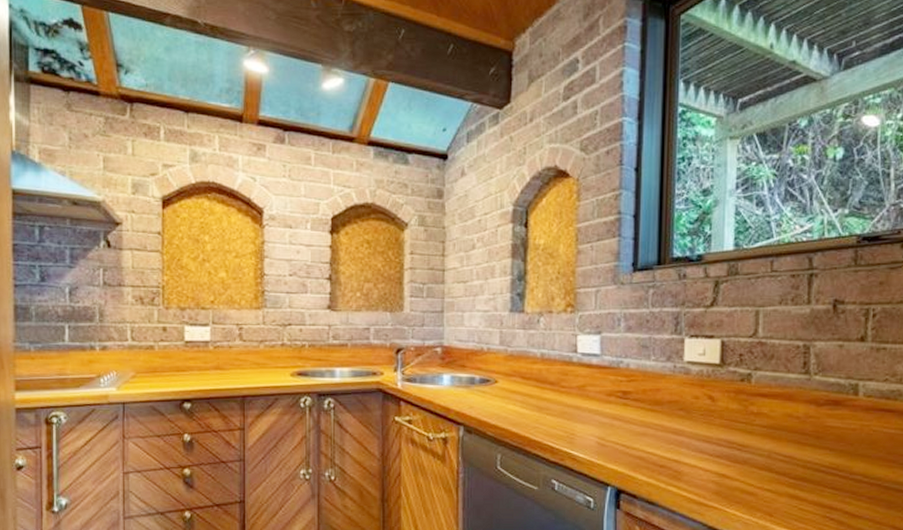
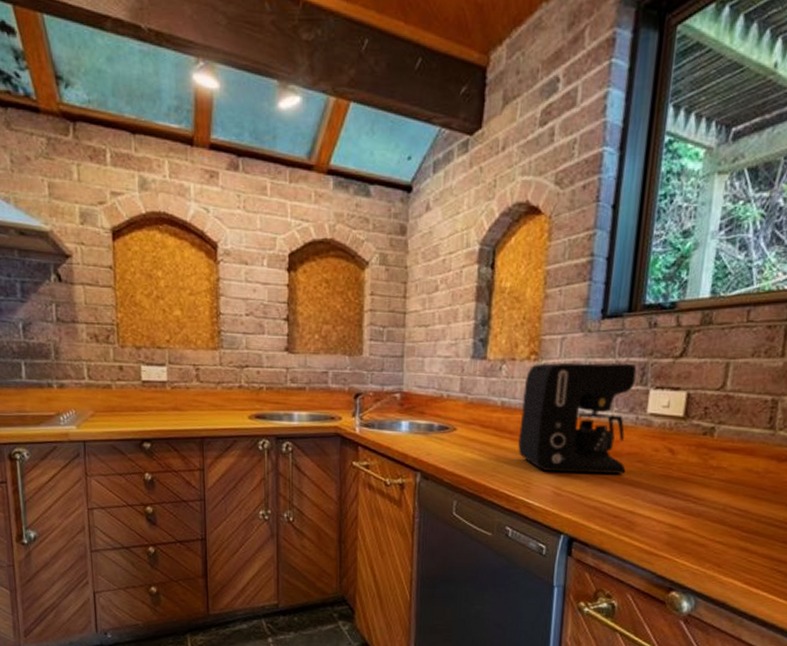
coffee maker: none [560,314,671,423] -> present [518,363,637,474]

